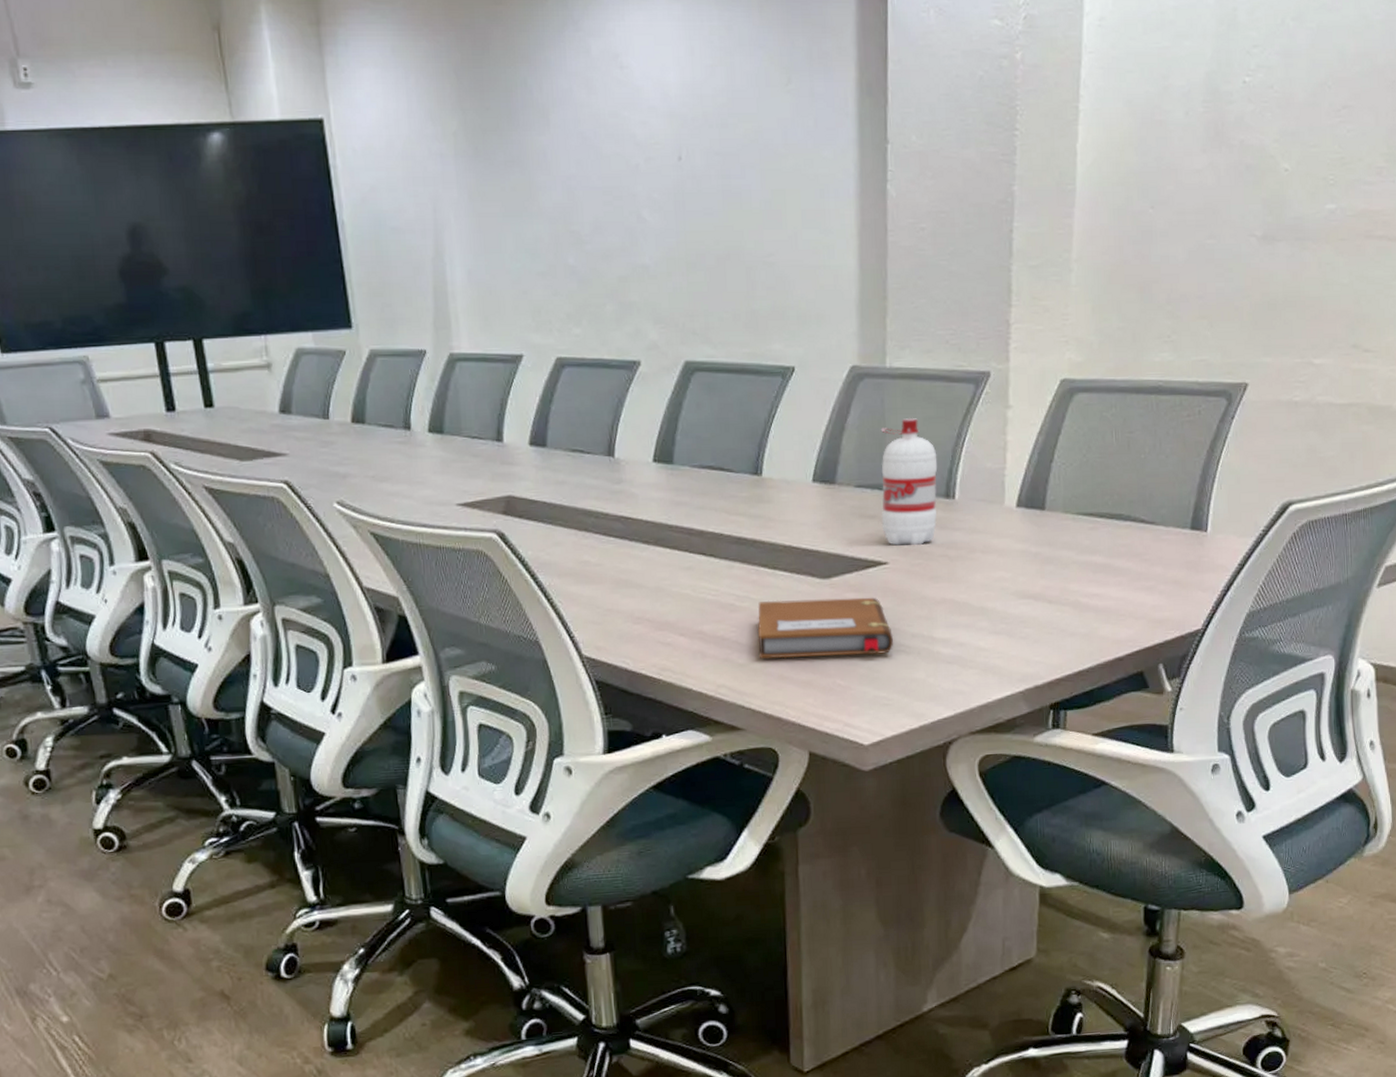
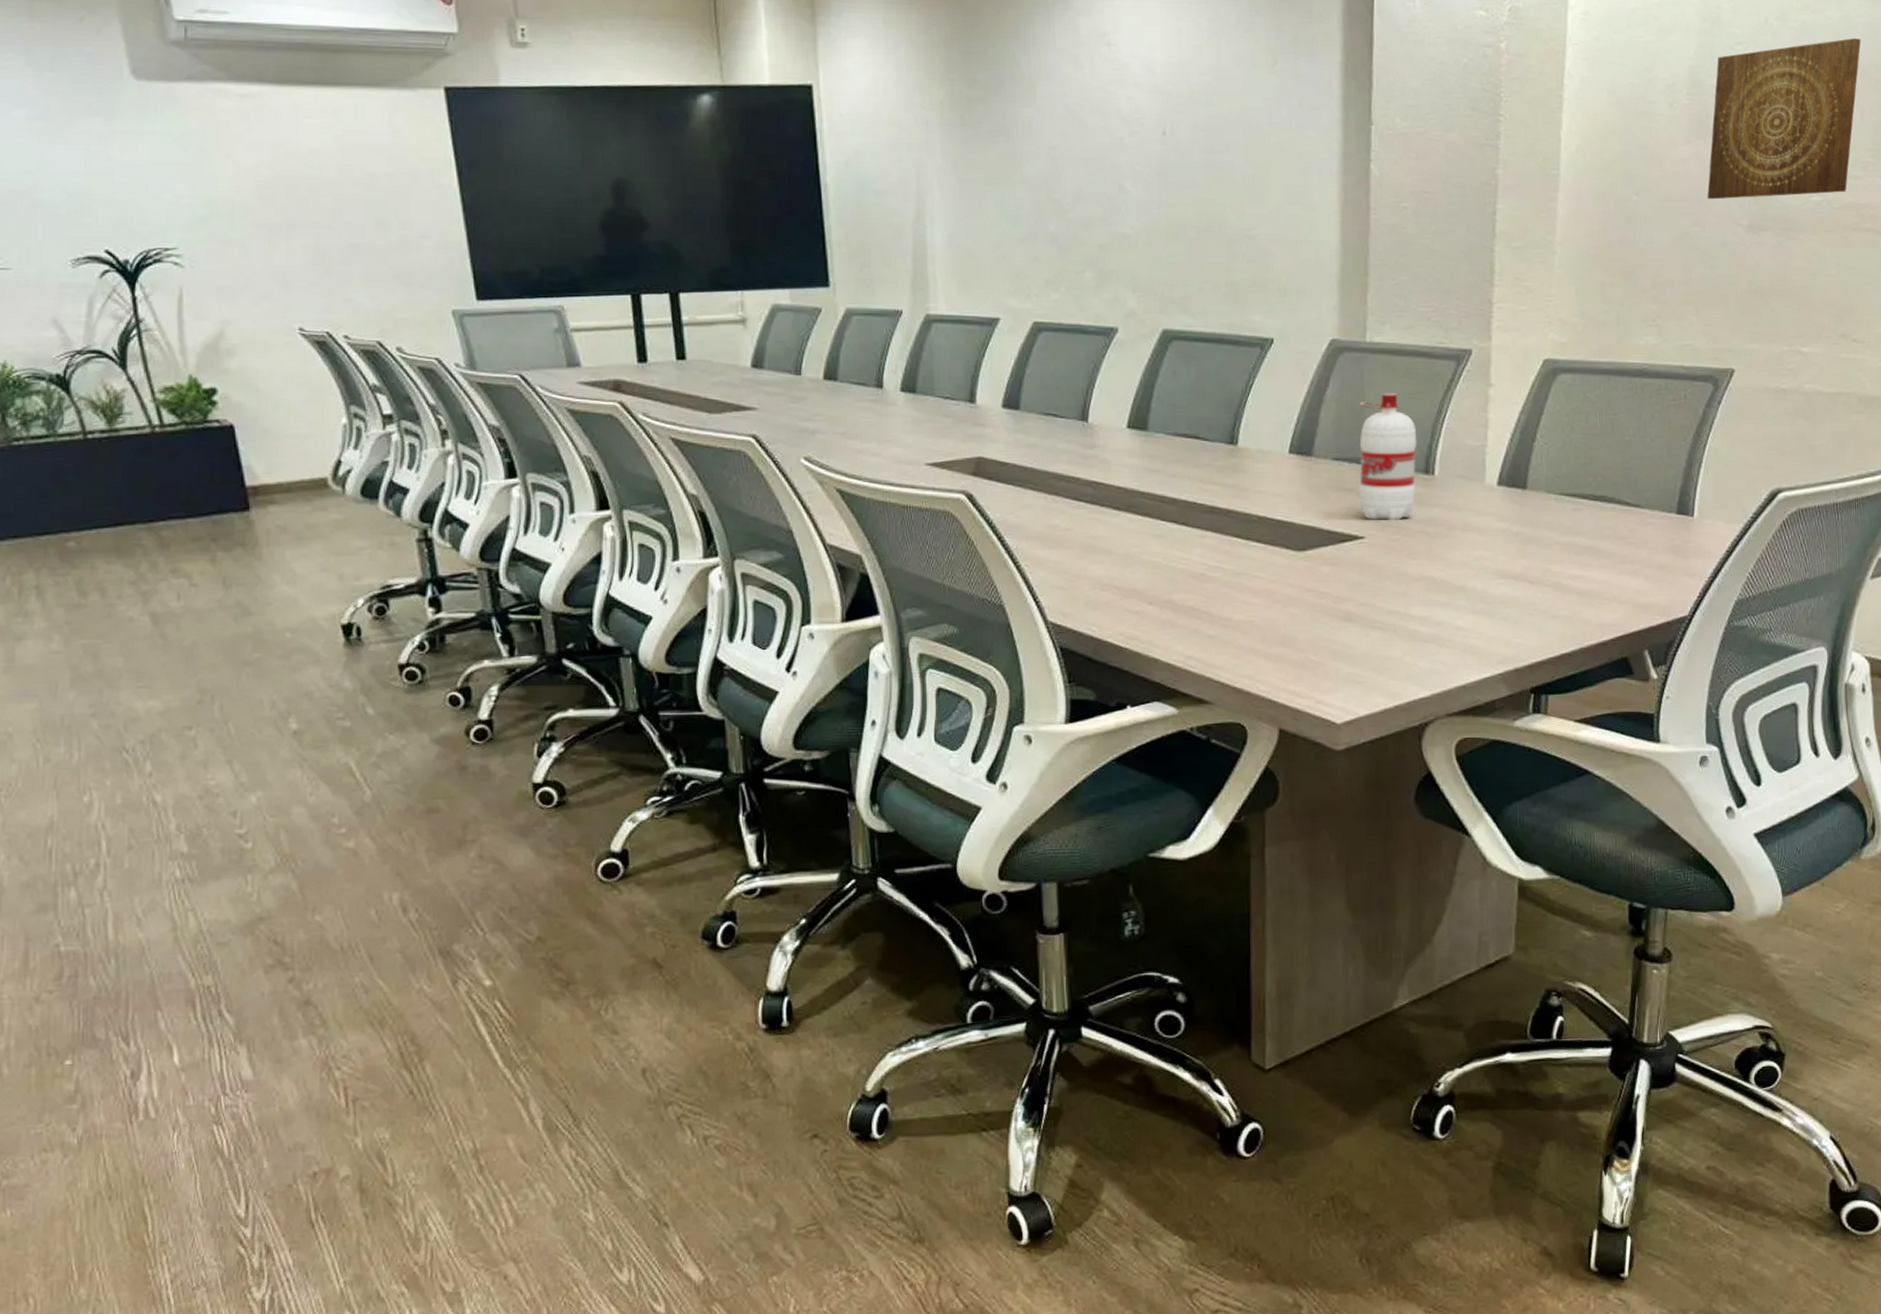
notebook: present [757,597,894,659] -> none [1229,571,1369,631]
wall art: none [1222,38,1378,211] -> present [1707,38,1861,200]

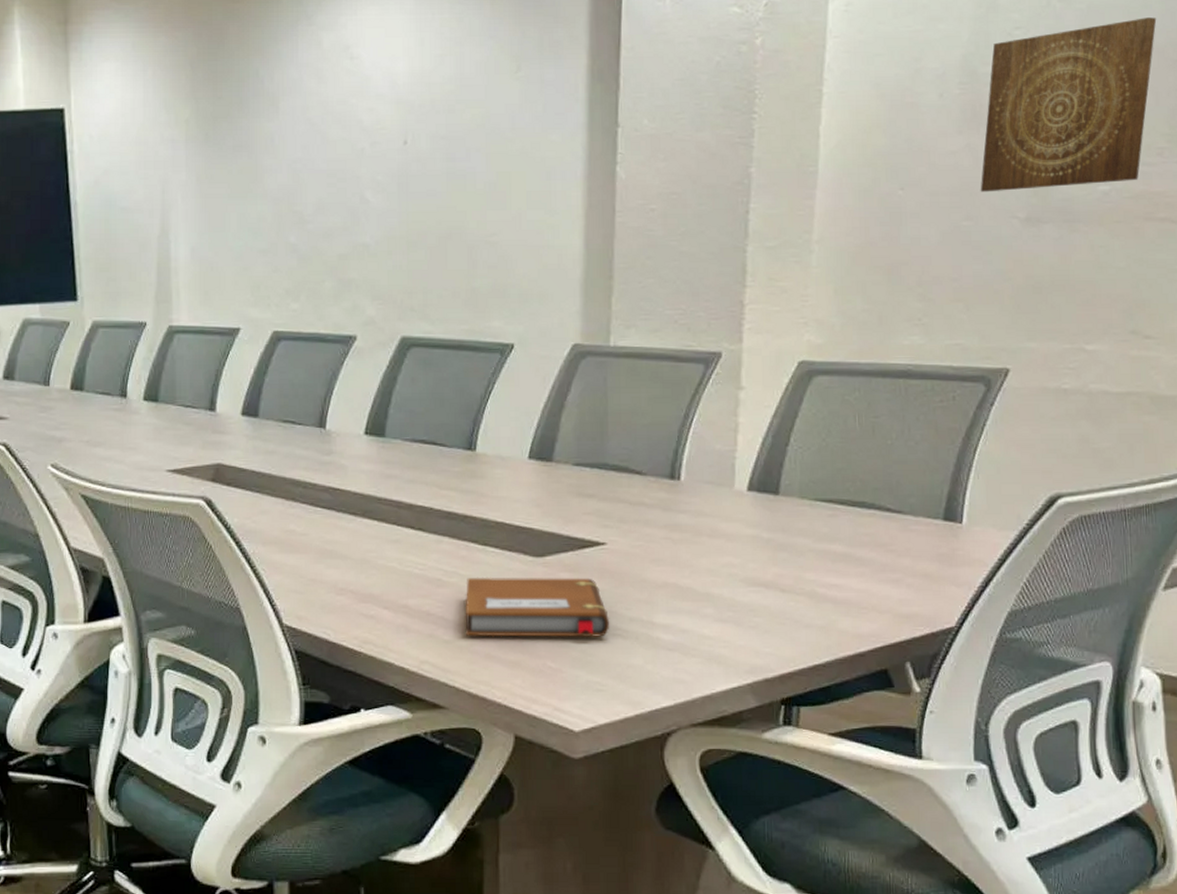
notebook: none [1229,571,1369,631] -> present [465,577,610,637]
water bottle: present [1358,392,1417,521] -> none [600,396,662,527]

